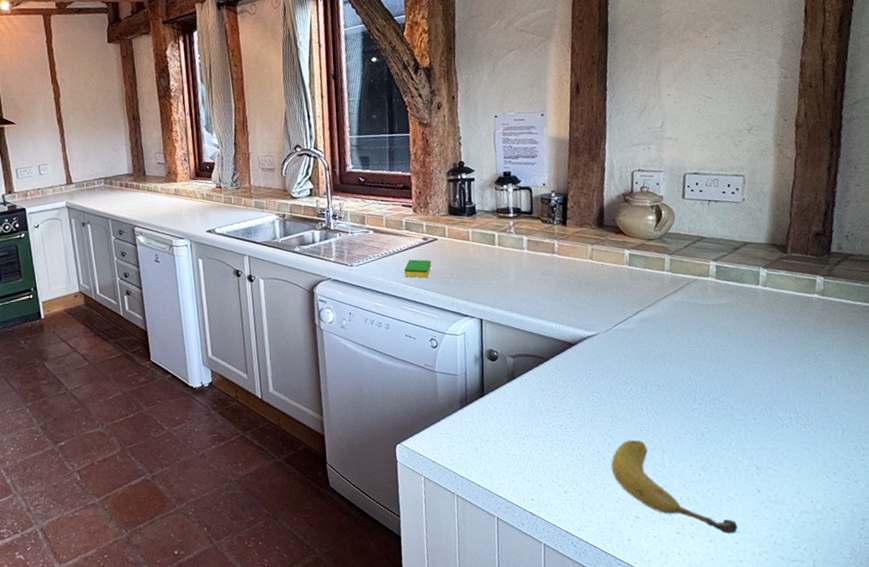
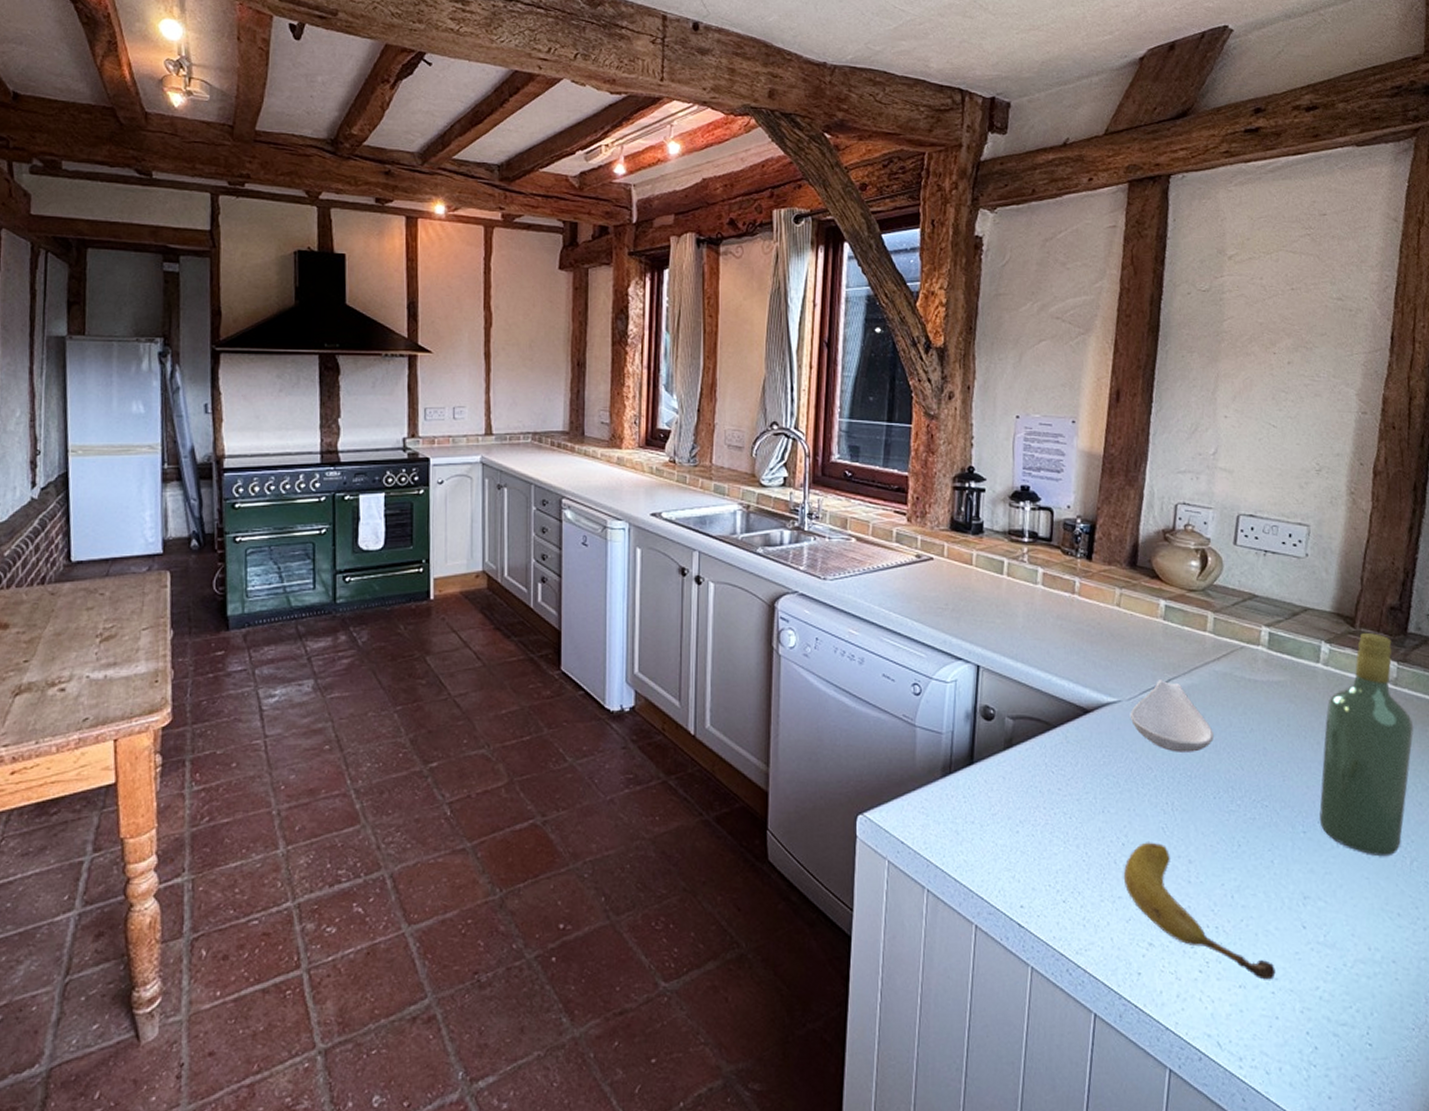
dish sponge: present [404,259,432,278] -> none [888,580,923,605]
spoon rest: none [607,313,676,369] -> present [1129,680,1214,752]
wine bottle: none [765,256,840,431] -> present [1319,633,1414,857]

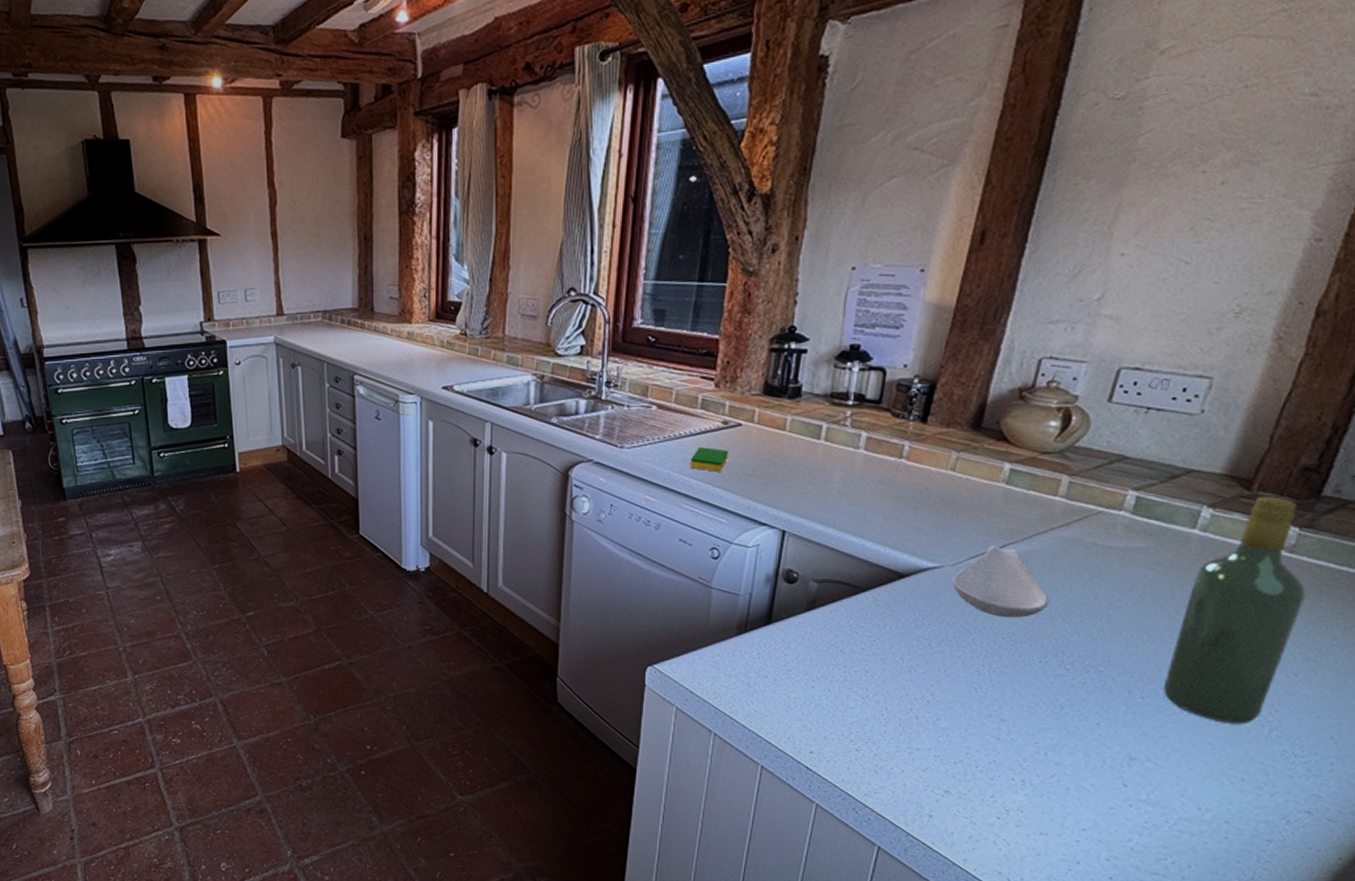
dish sponge: none [888,580,923,605] -> present [690,447,729,472]
fruit: present [1123,842,1276,980] -> none [924,700,1084,830]

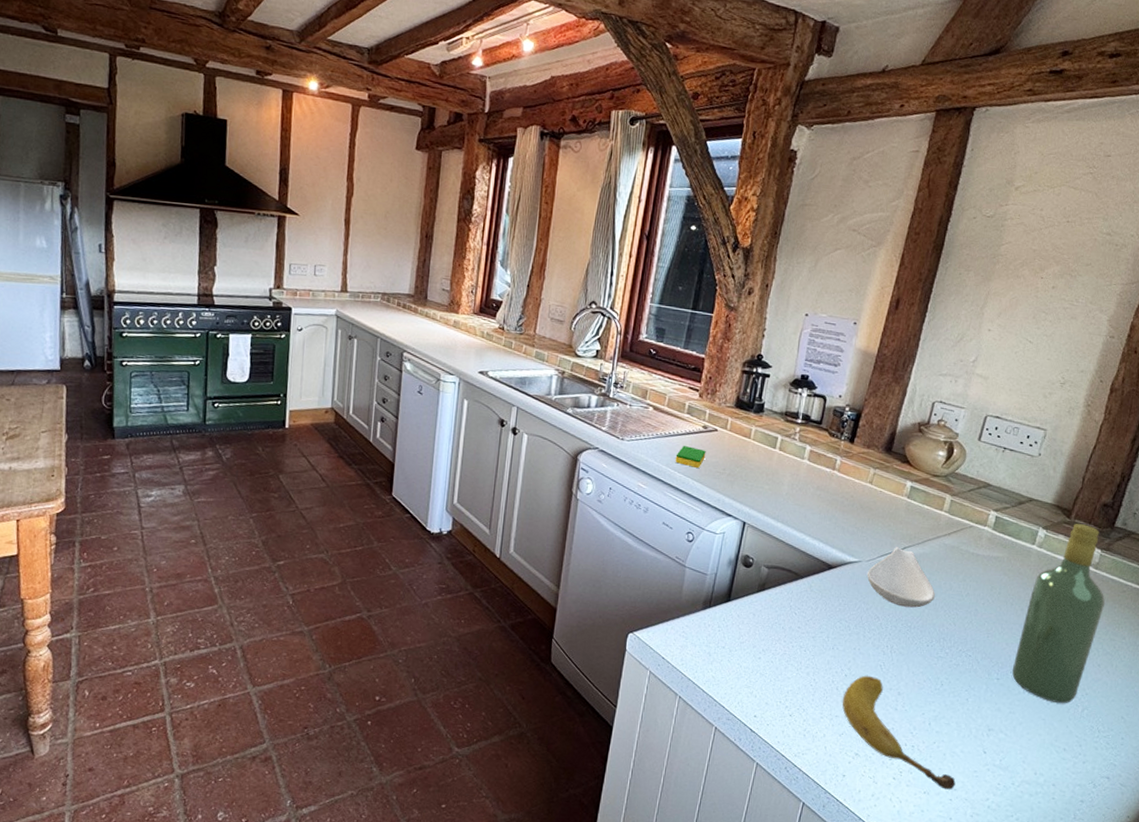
fruit: none [924,700,1084,830] -> present [842,675,956,790]

